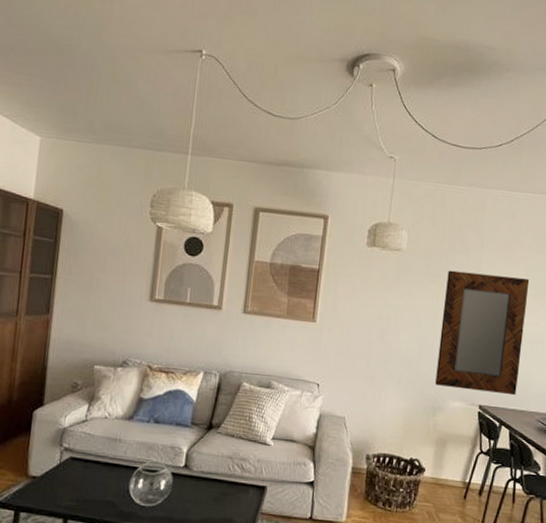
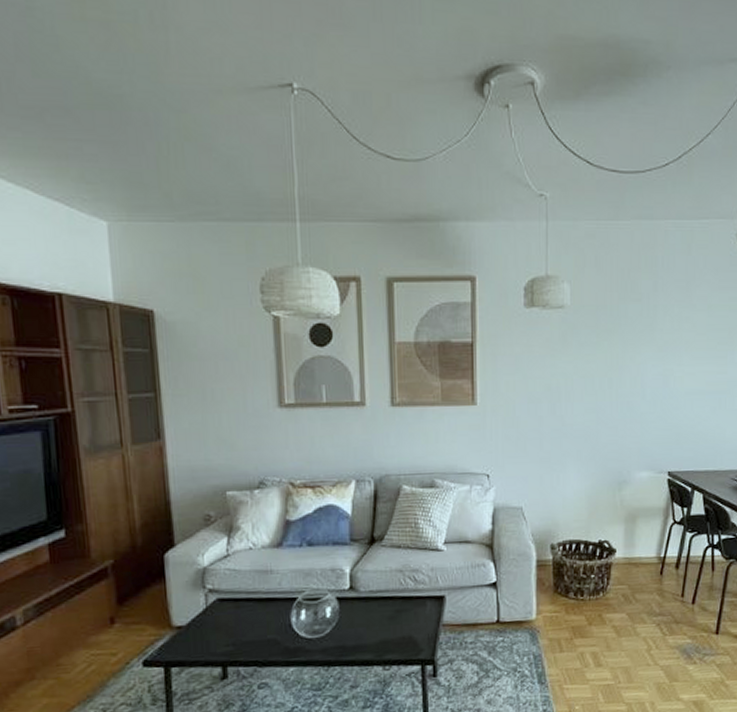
home mirror: present [435,270,530,396] -> none [618,322,712,457]

